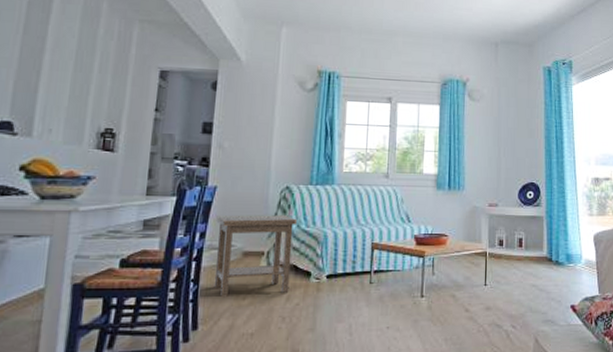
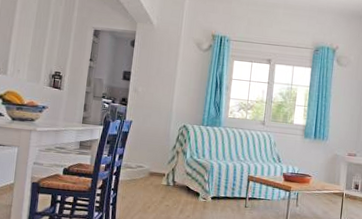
side table: present [214,215,298,298] -> none [127,143,191,207]

